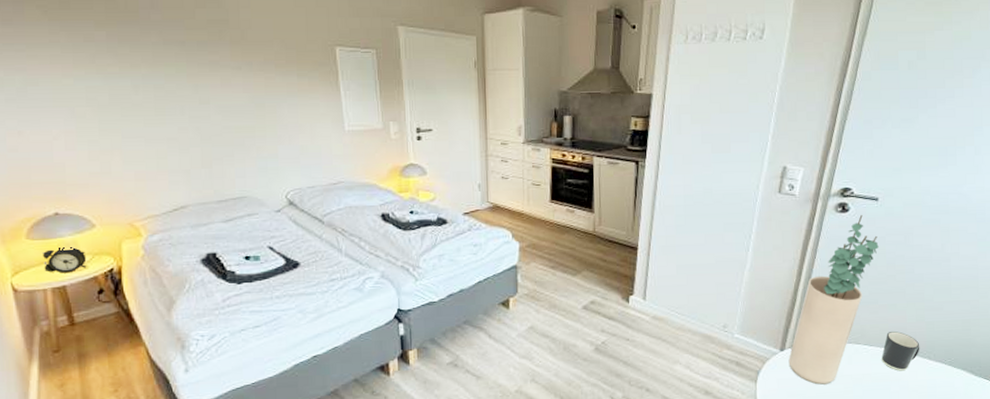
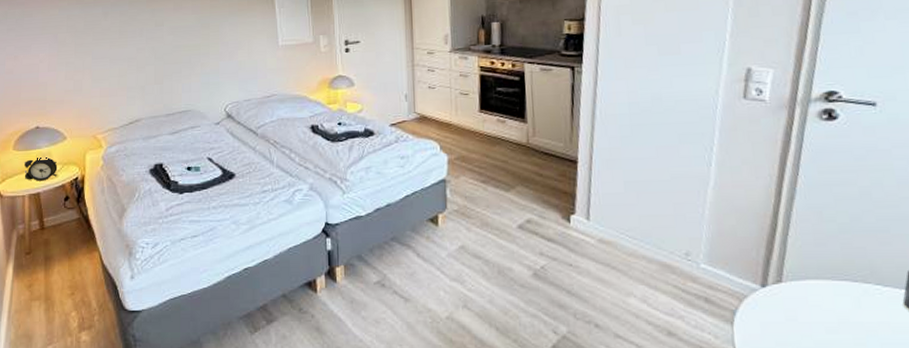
vase: present [788,215,879,385] -> none [773,123,884,333]

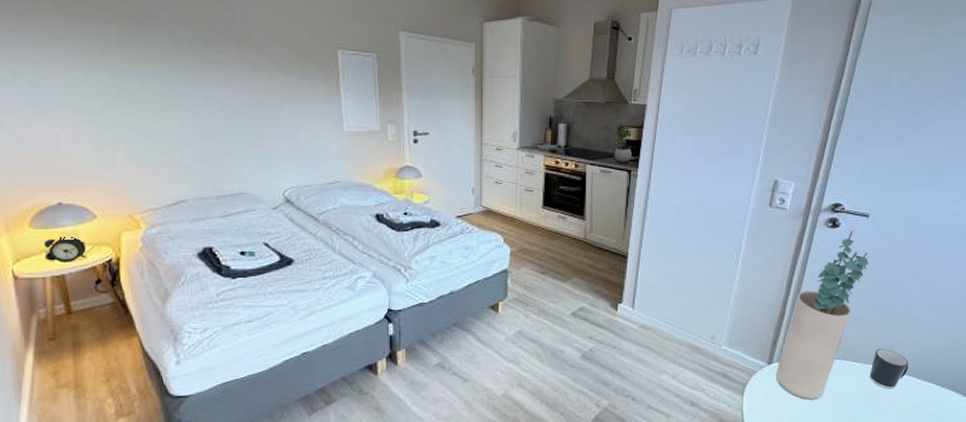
potted plant: none [542,15,574,61] -> present [604,122,632,164]
vase: none [773,123,884,333] -> present [776,231,869,400]

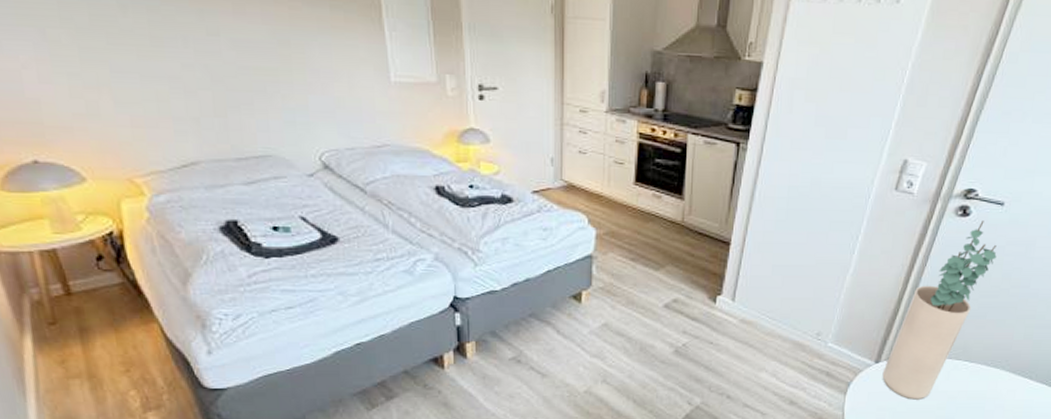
alarm clock: present [43,237,86,262] -> none [22,203,80,234]
potted plant: present [604,122,632,164] -> none [711,82,745,135]
mug: present [869,349,909,389] -> none [980,349,1023,390]

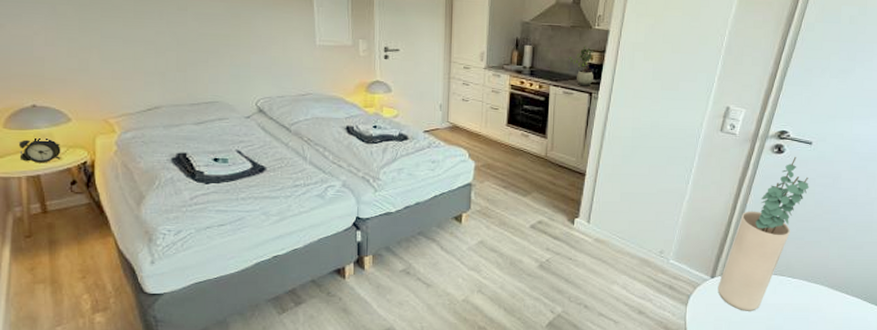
alarm clock: none [22,203,80,234] -> present [18,138,61,163]
potted plant: none [711,82,745,135] -> present [568,46,595,86]

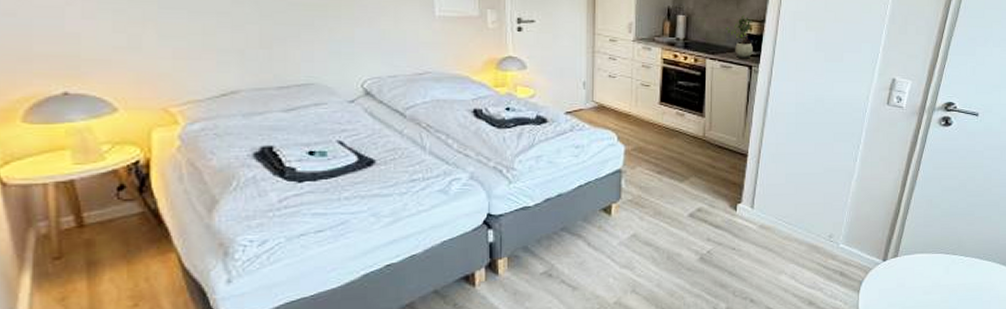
alarm clock: present [18,138,61,163] -> none [43,134,104,165]
vase: present [717,157,809,311] -> none [890,129,977,295]

